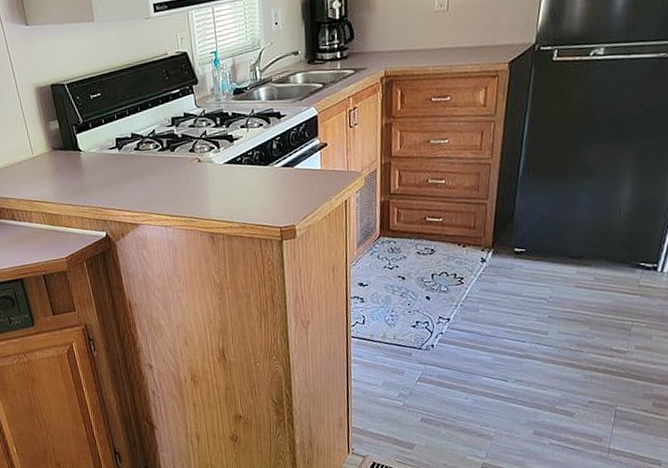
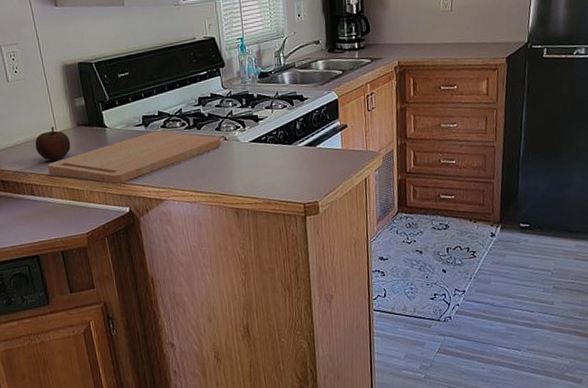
fruit: none [13,151,48,186] -> present [35,127,71,161]
cutting board: none [26,153,195,209] -> present [47,131,221,184]

